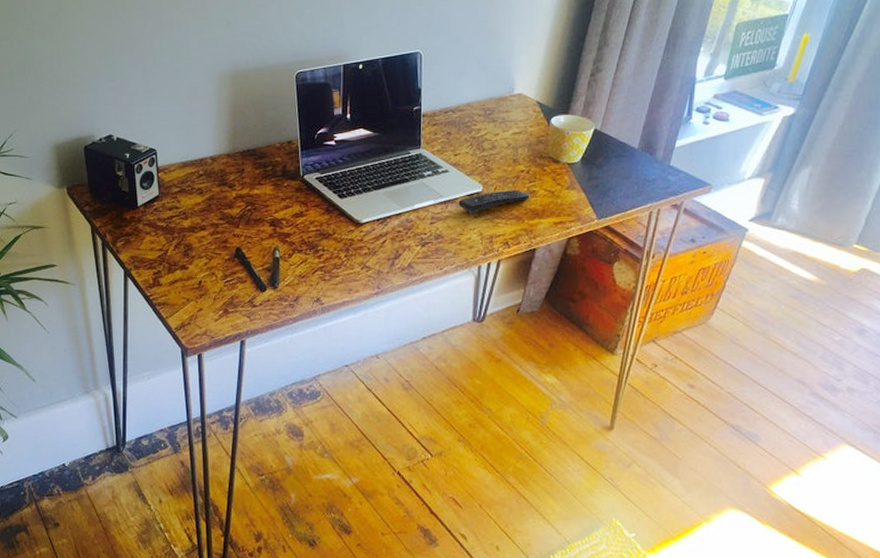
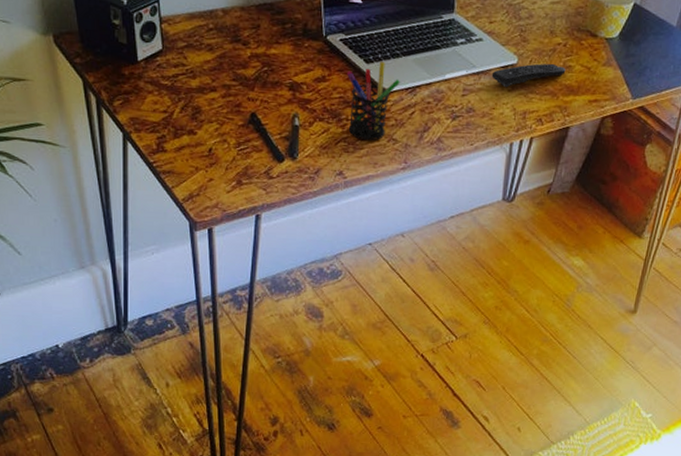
pen holder: none [323,196,372,269] -> present [347,62,400,141]

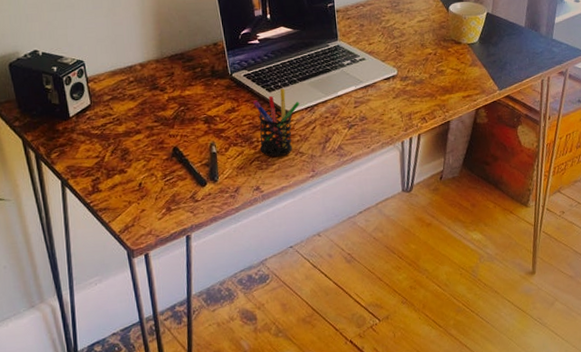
remote control: present [491,63,566,88] -> none [377,70,439,96]

